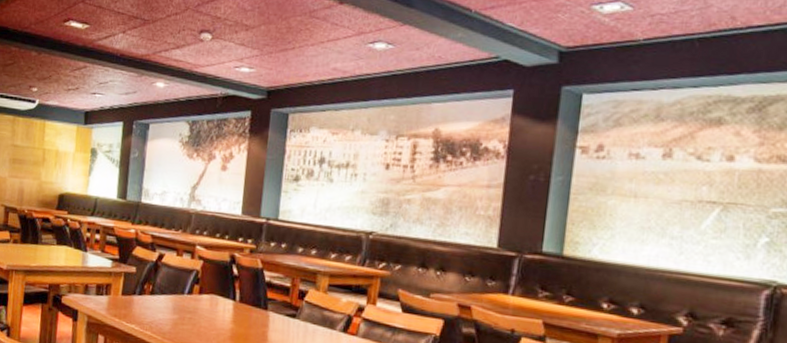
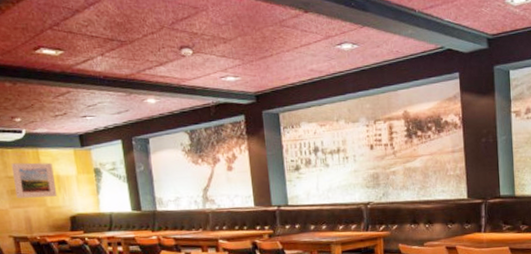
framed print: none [16,132,55,172] -> present [11,162,58,199]

